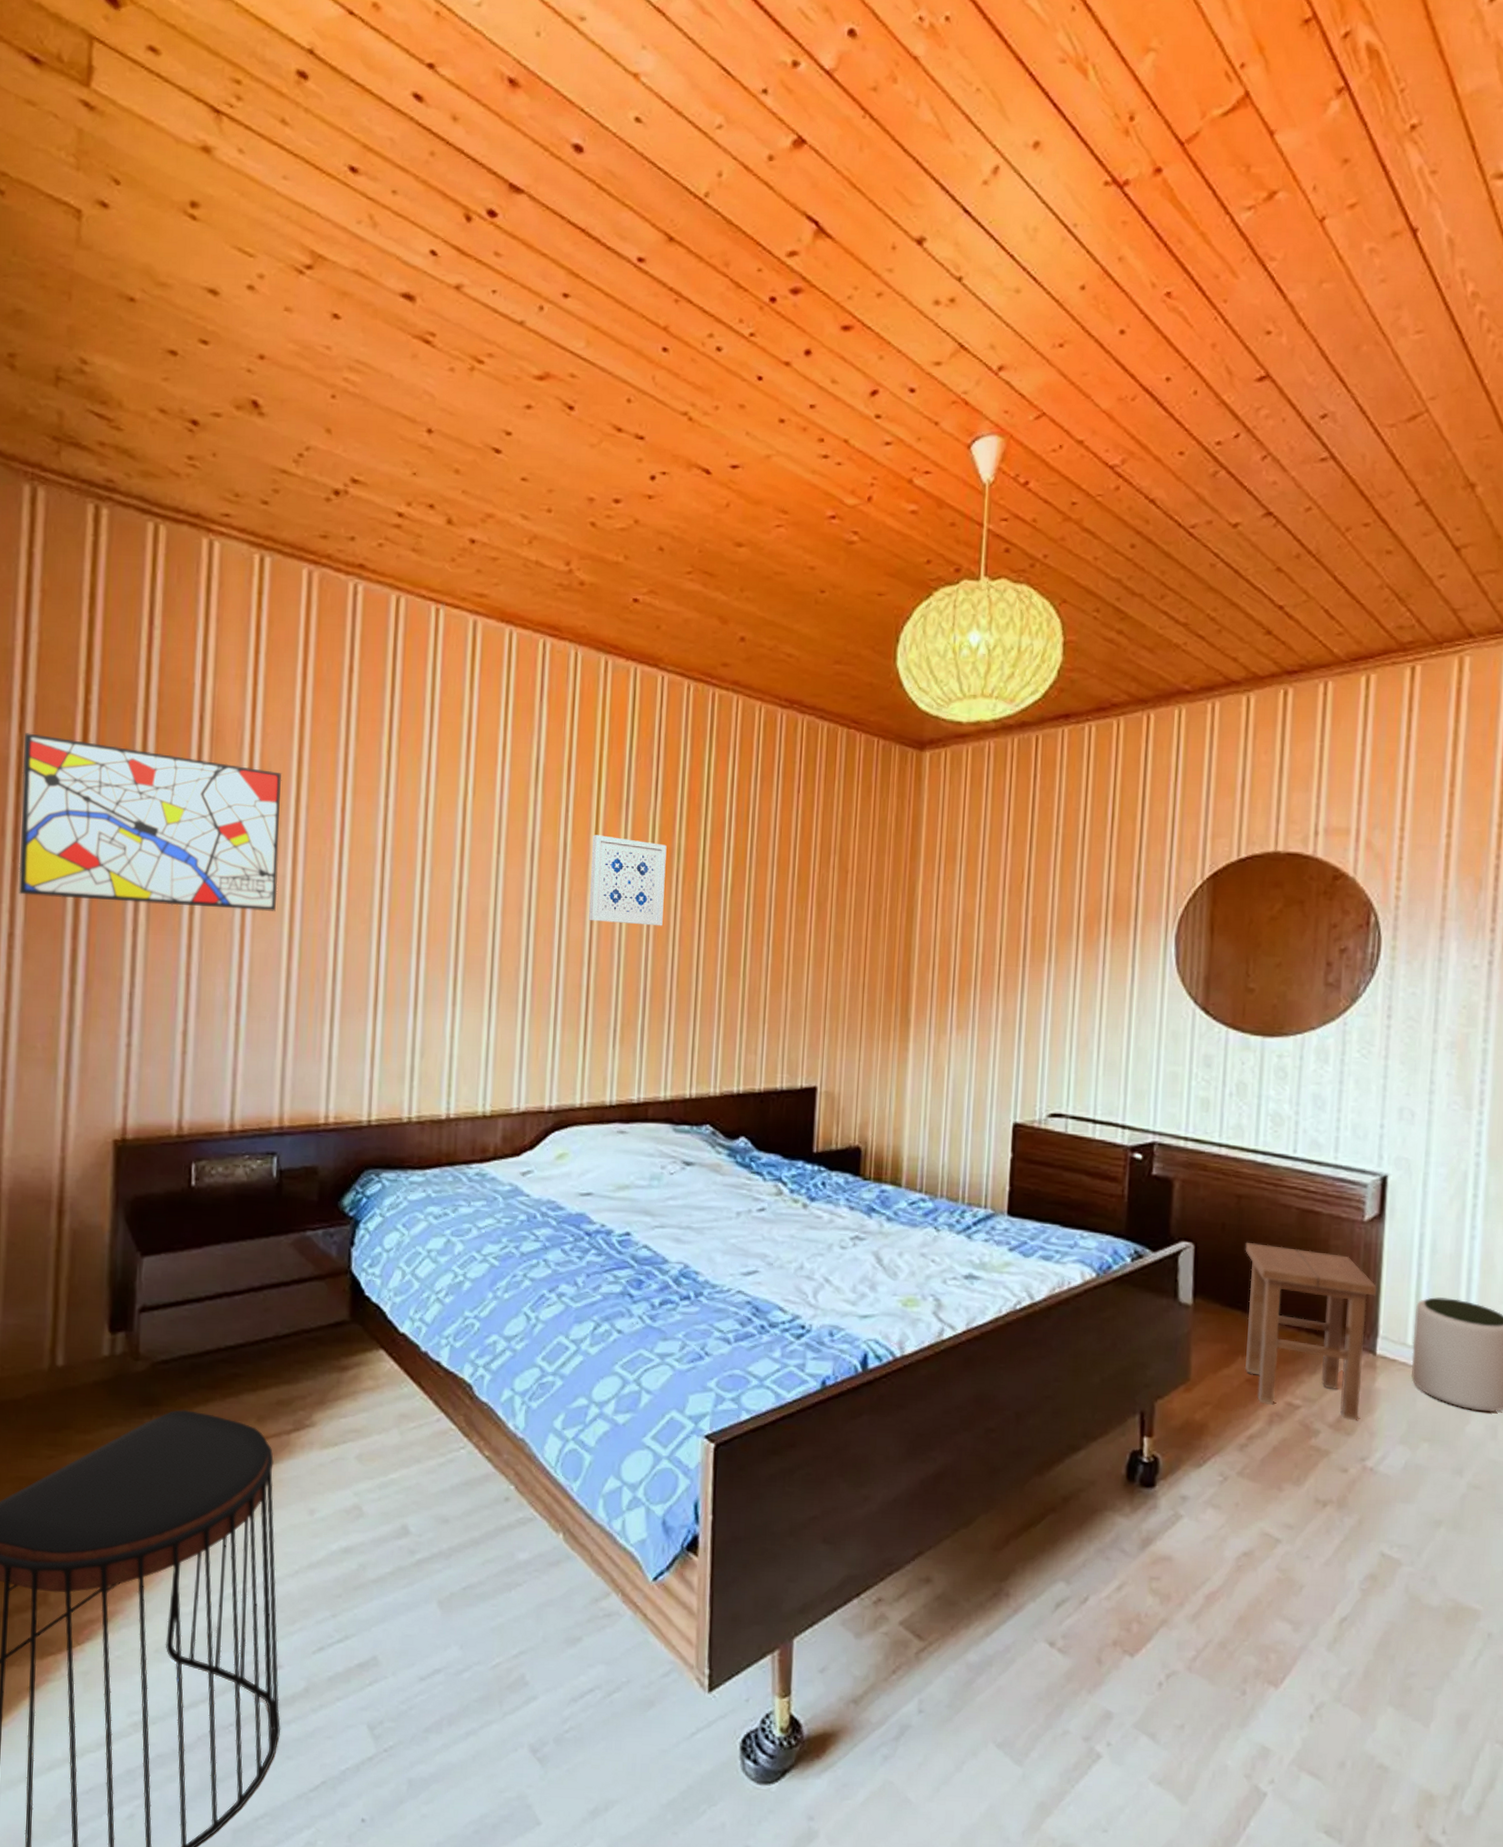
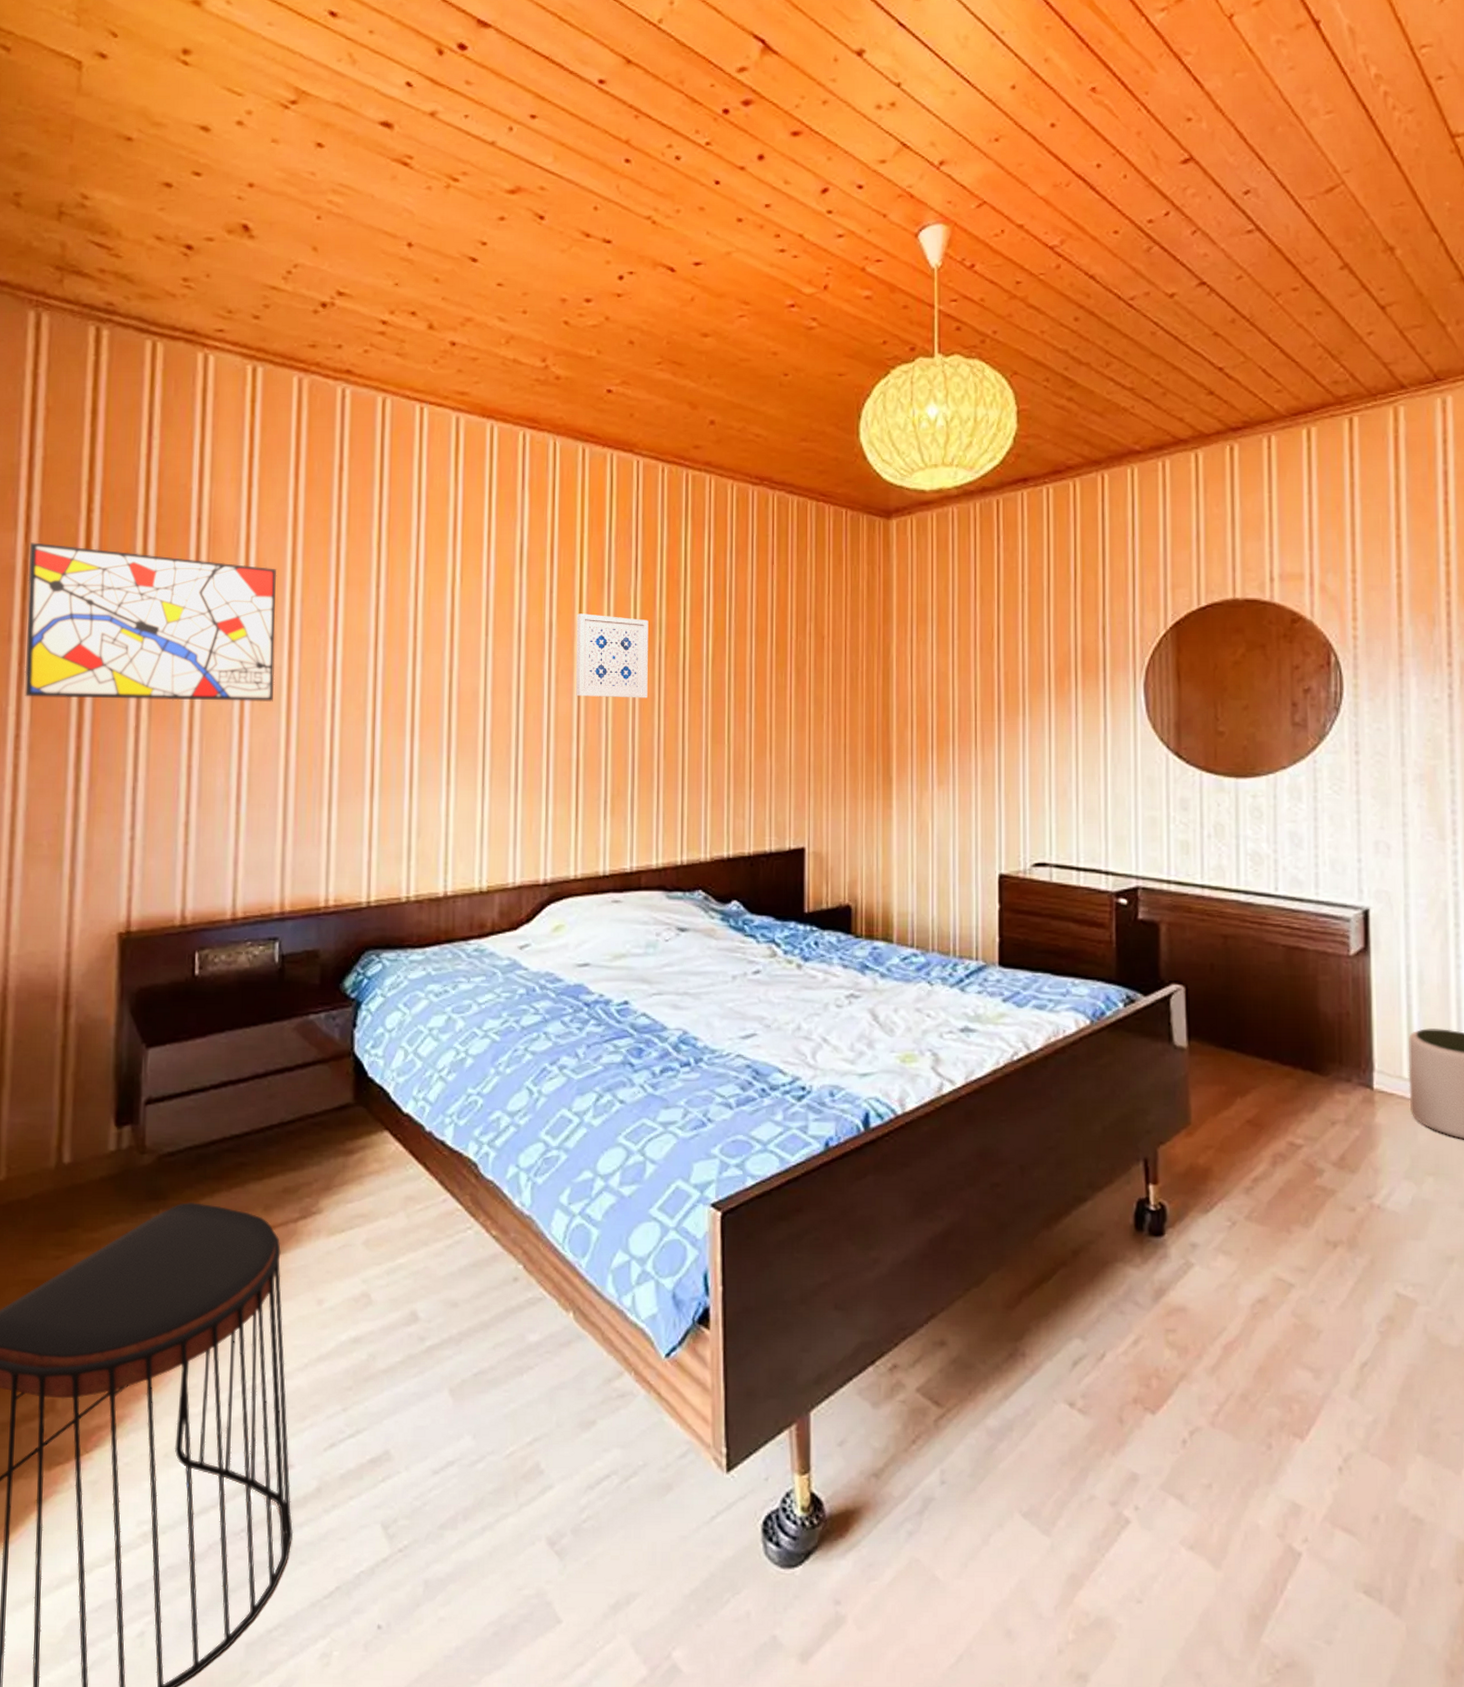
stool: present [1244,1243,1376,1421] -> none [1235,983,1368,1158]

